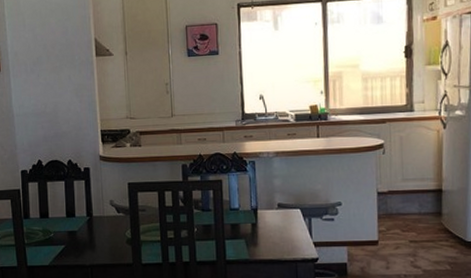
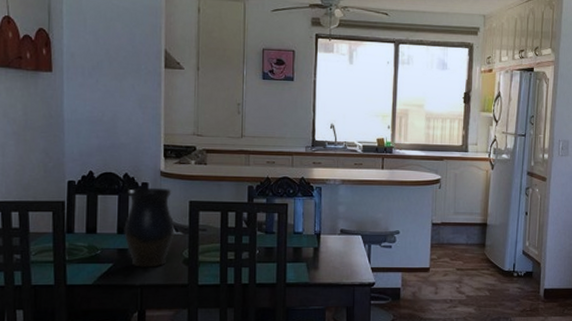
vase: none [72,171,117,248] -> present [124,187,175,267]

